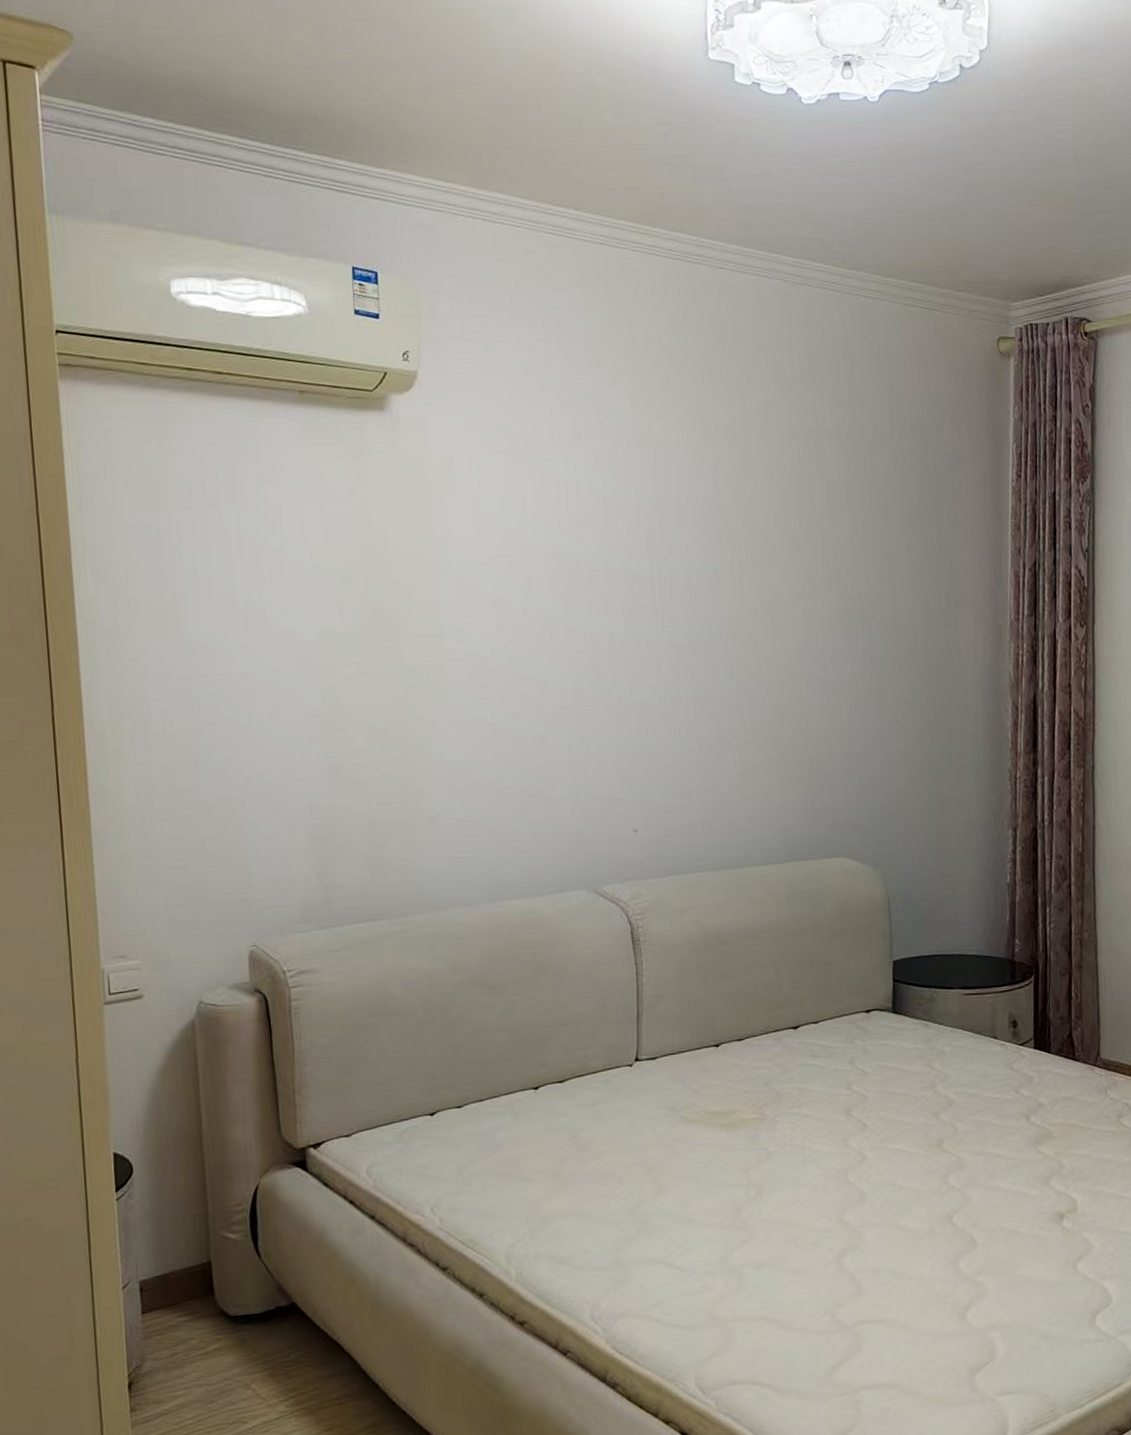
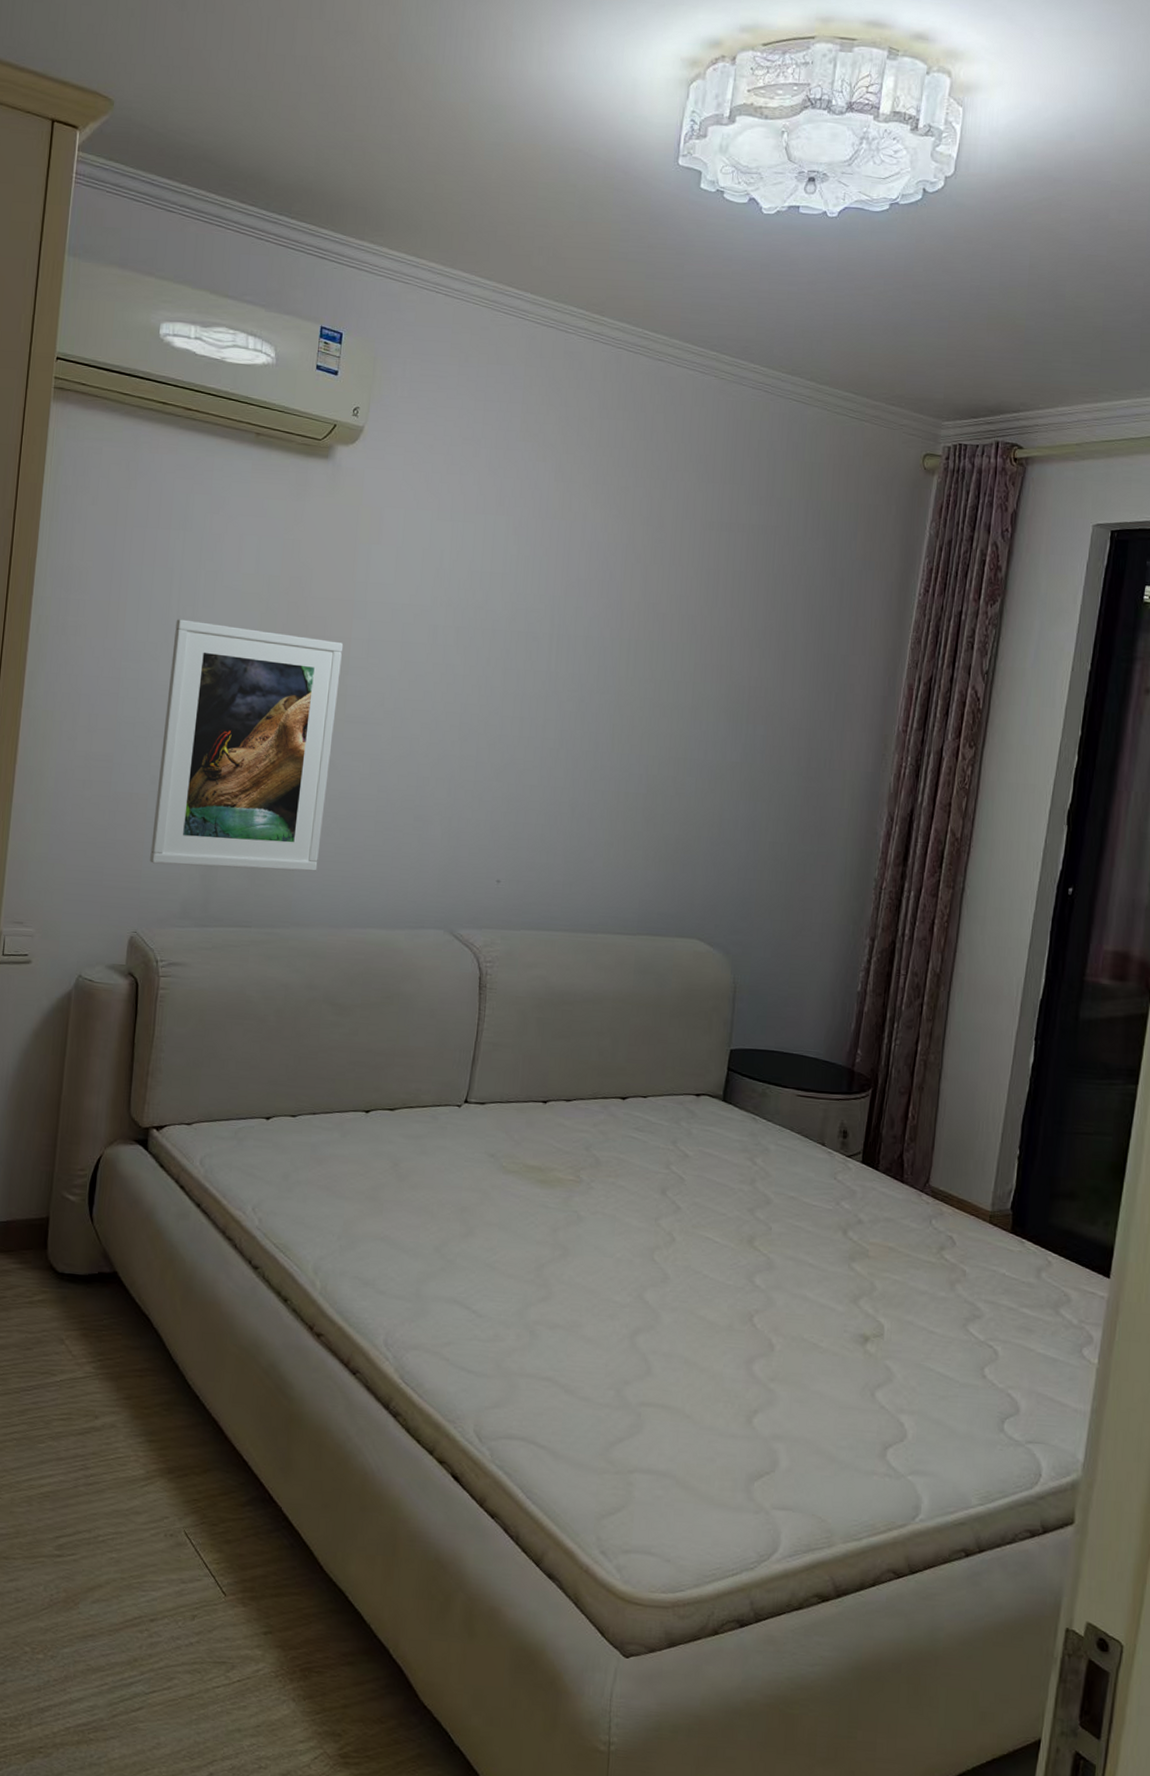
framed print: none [243,603,443,870] -> present [150,619,344,871]

